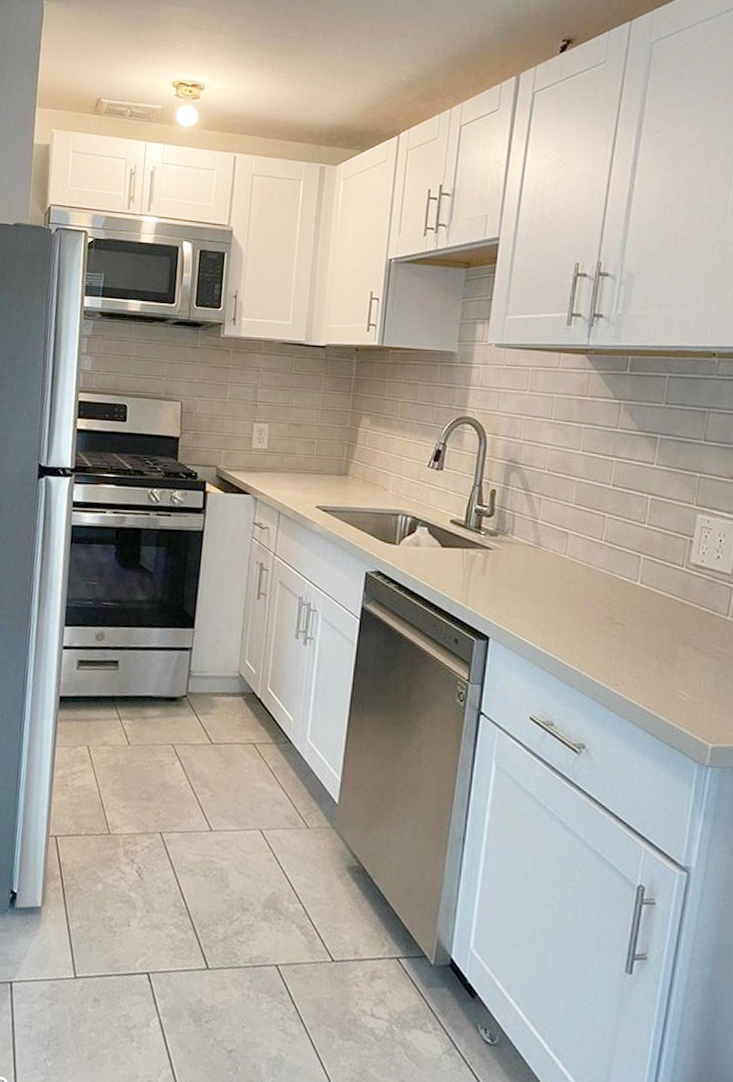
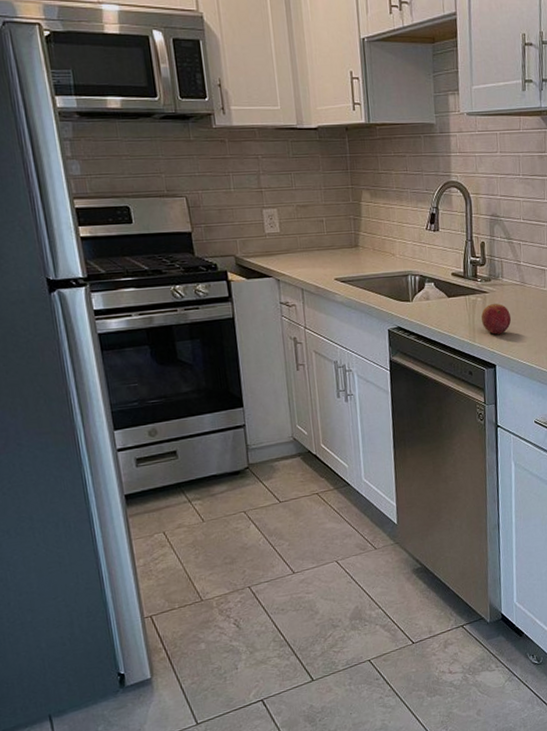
fruit: none [478,563,517,601] -> present [480,303,512,335]

